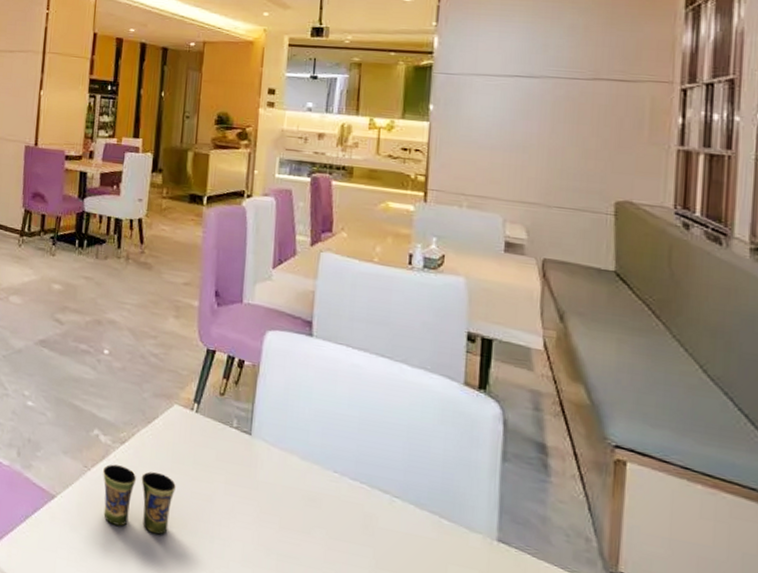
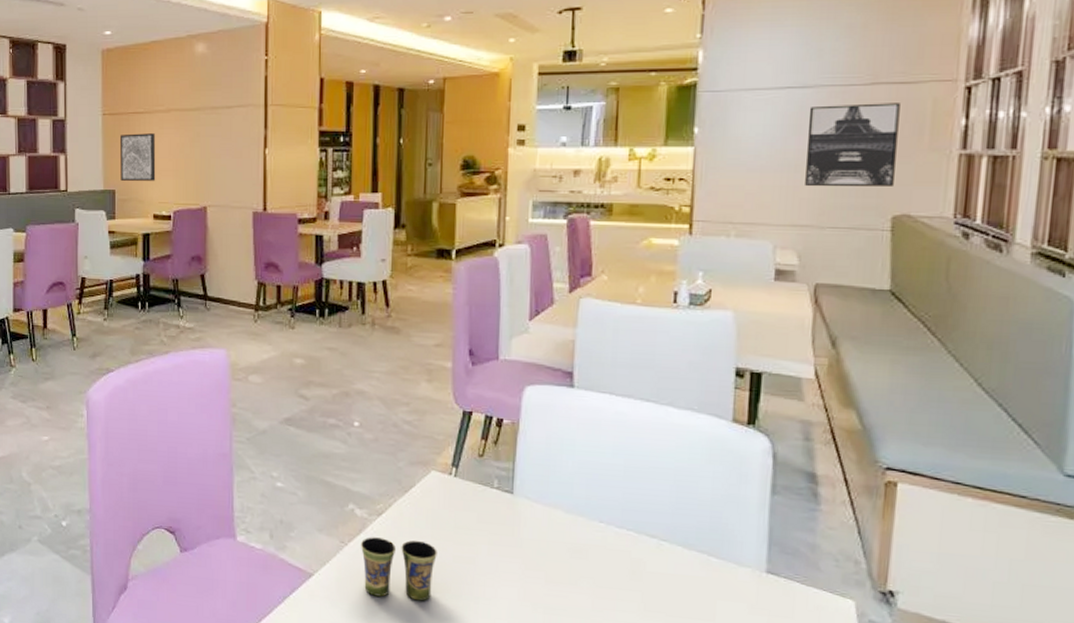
wall art: none [533,95,621,174] -> present [805,103,900,187]

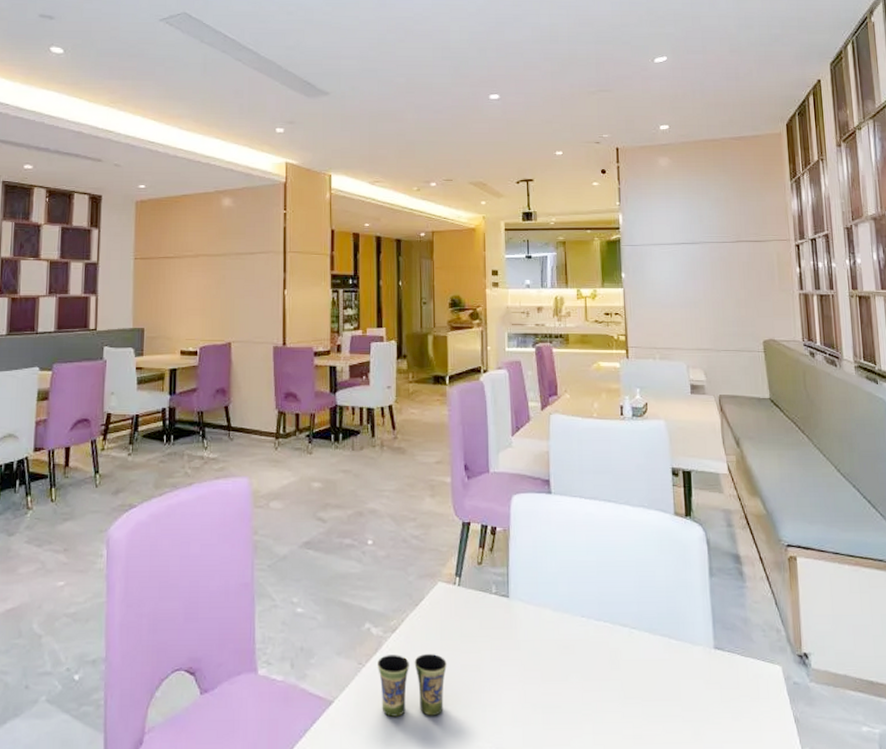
wall art: present [121,133,156,181] -> none [150,276,184,319]
wall art: present [805,103,900,187] -> none [698,256,761,319]

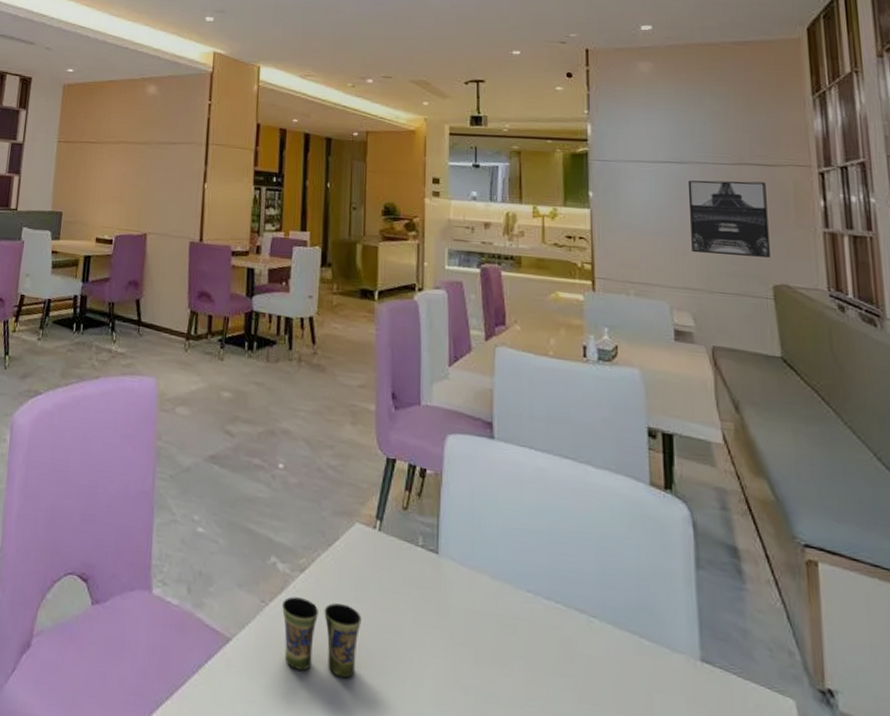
wall art: none [698,256,761,319] -> present [687,180,770,257]

